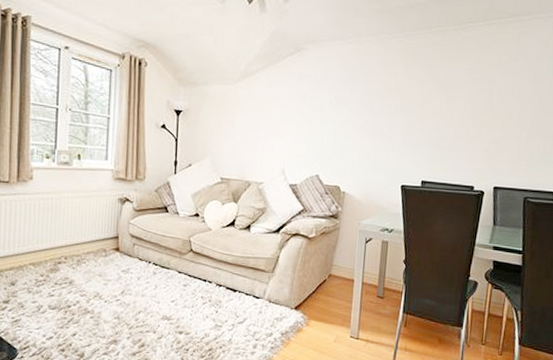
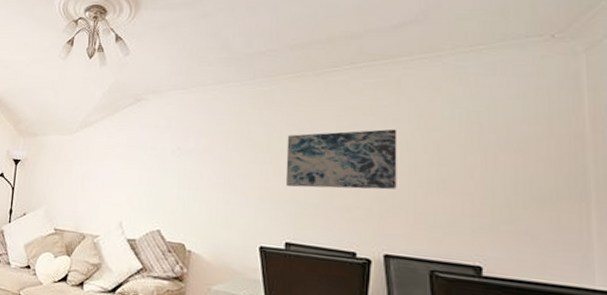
wall art: none [424,81,513,134] -> present [285,129,397,190]

